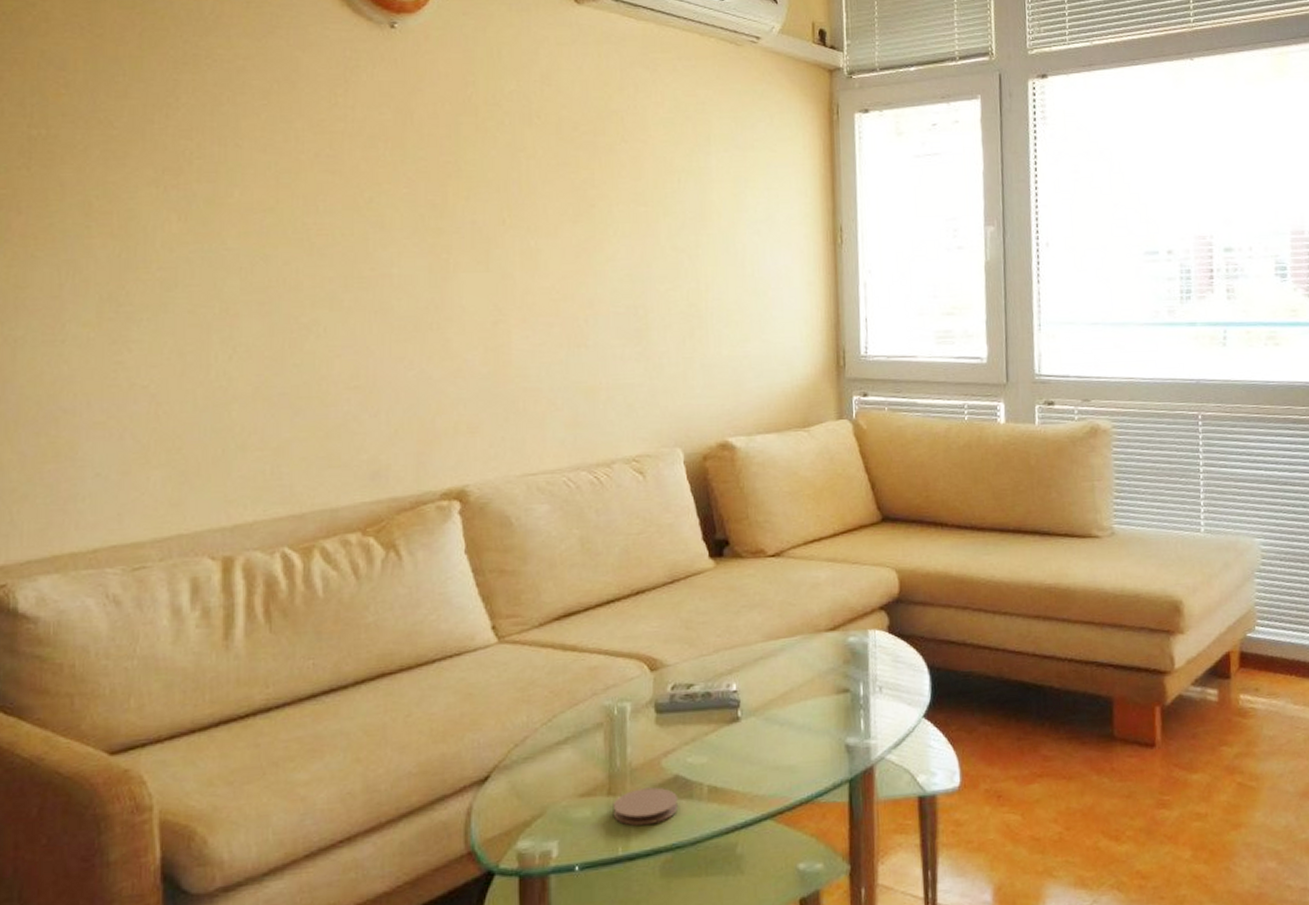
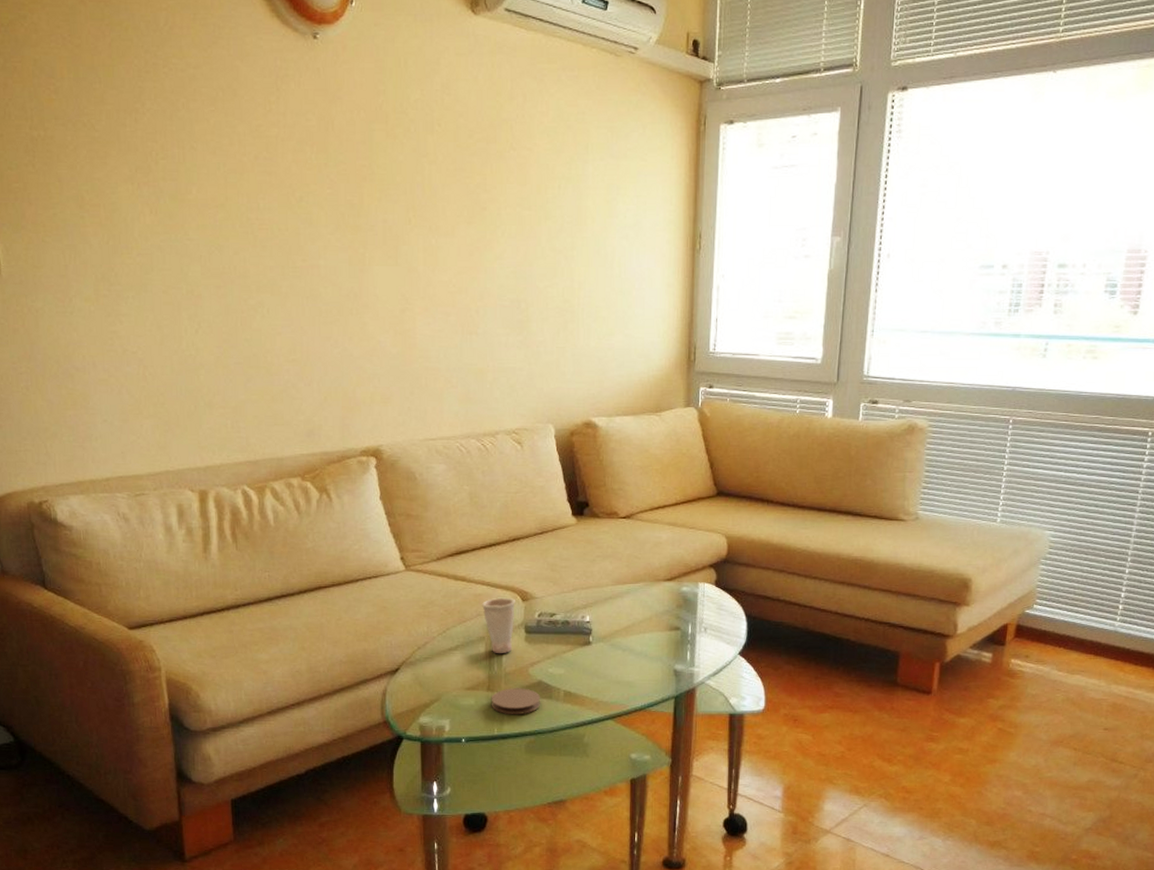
cup: none [599,668,642,744] -> present [482,597,515,654]

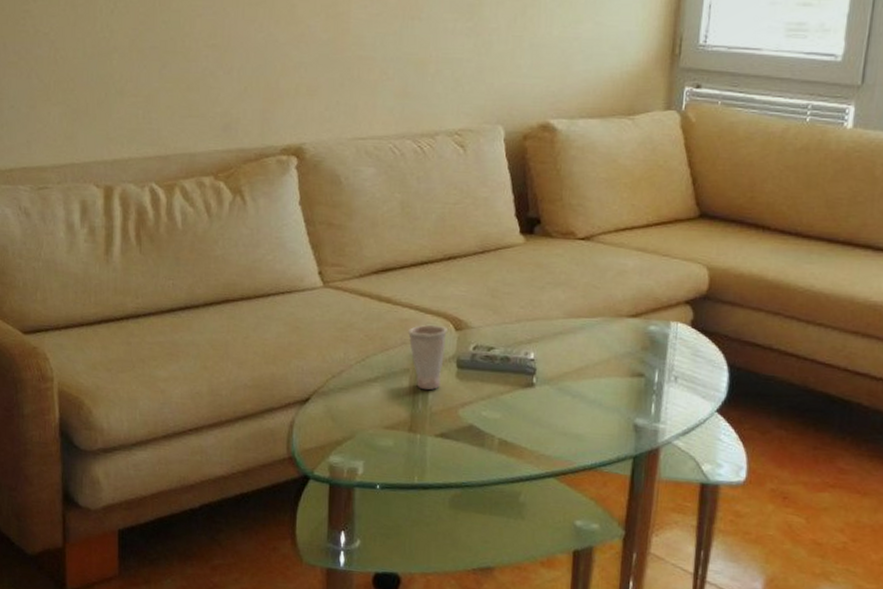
coaster: present [491,688,541,715] -> none [412,430,471,463]

